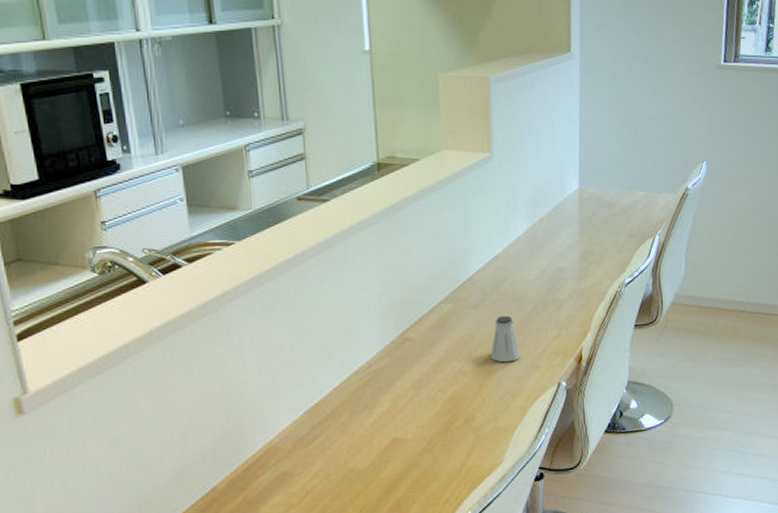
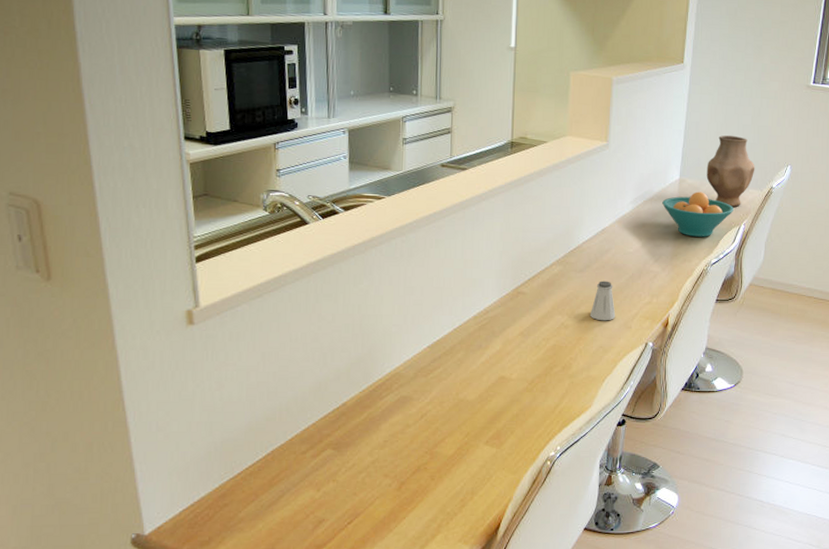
fruit bowl: none [561,201,646,255] -> present [662,191,735,237]
vase: none [609,131,666,216] -> present [706,135,755,207]

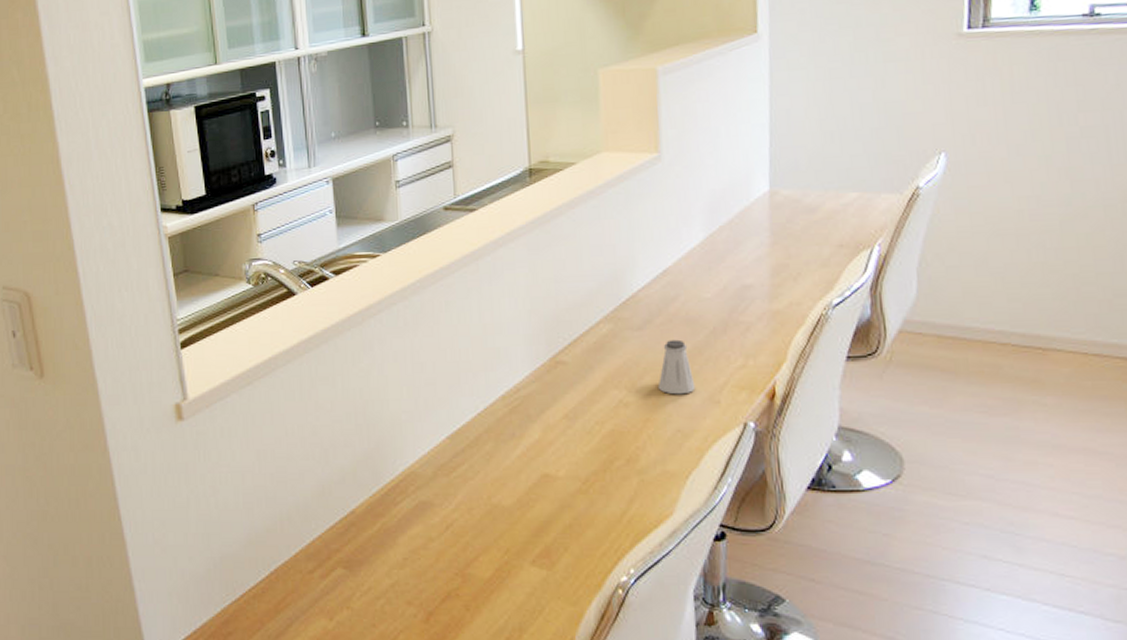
fruit bowl: present [662,191,735,237] -> none [747,205,861,269]
vase: present [706,135,755,207] -> none [809,120,887,222]

